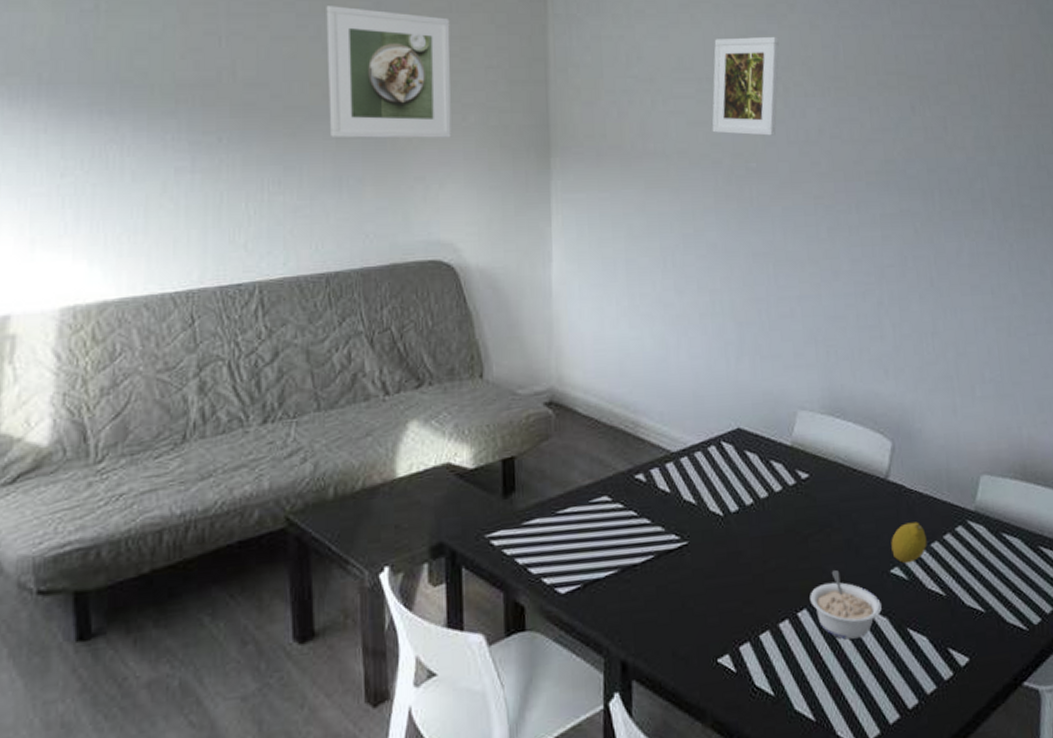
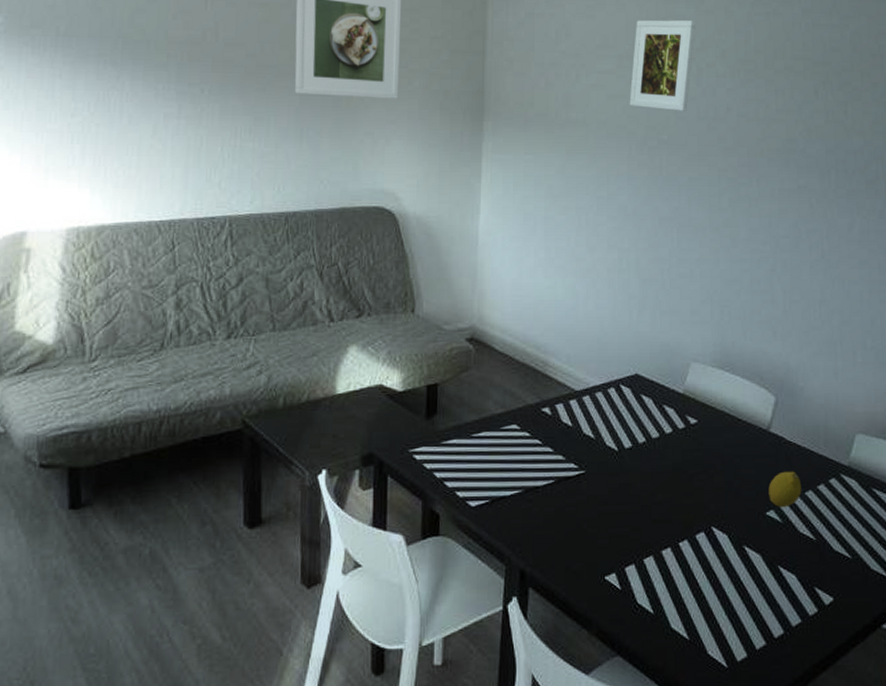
legume: present [810,570,882,640] -> none [691,508,756,571]

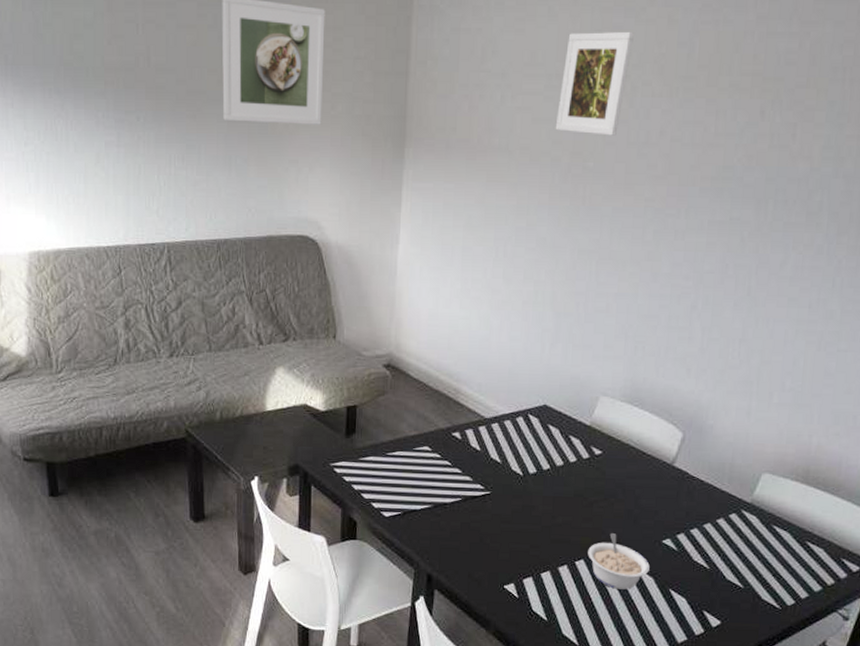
legume: none [691,508,756,571] -> present [588,533,650,590]
fruit: present [768,471,802,508] -> none [666,504,701,538]

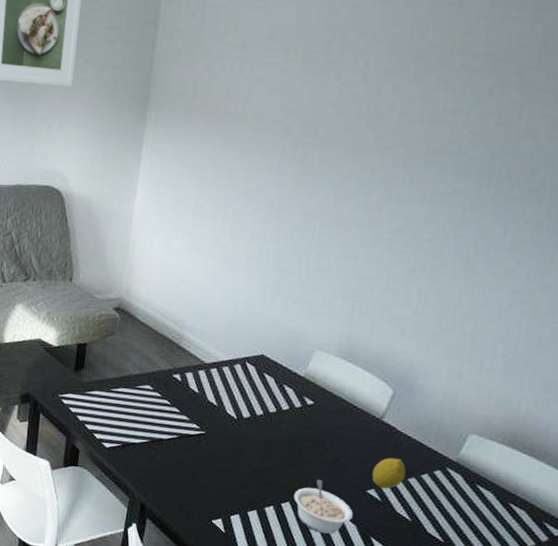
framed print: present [555,31,634,136] -> none [289,11,370,108]
fruit: none [666,504,701,538] -> present [372,457,406,489]

